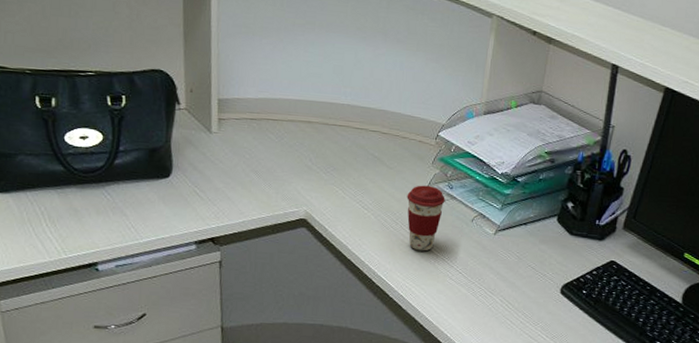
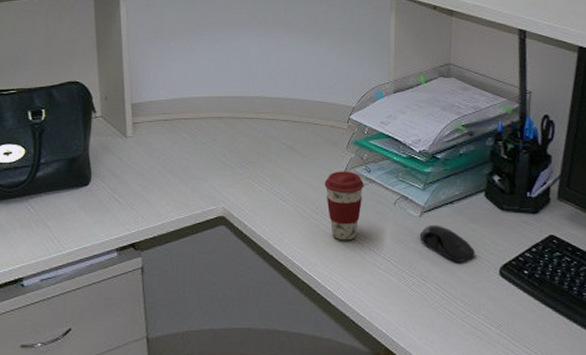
computer mouse: none [491,242,541,279] -> present [419,225,475,262]

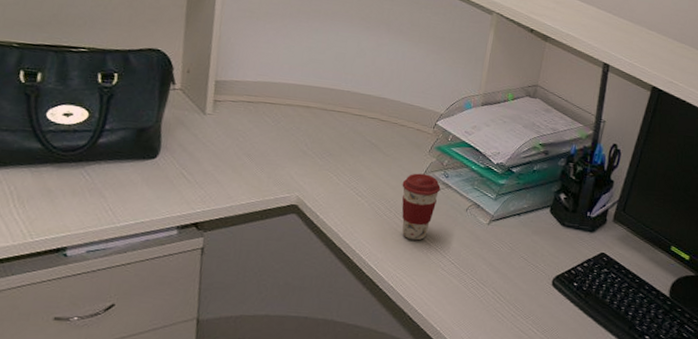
computer mouse: present [419,225,475,262] -> none [485,233,533,270]

